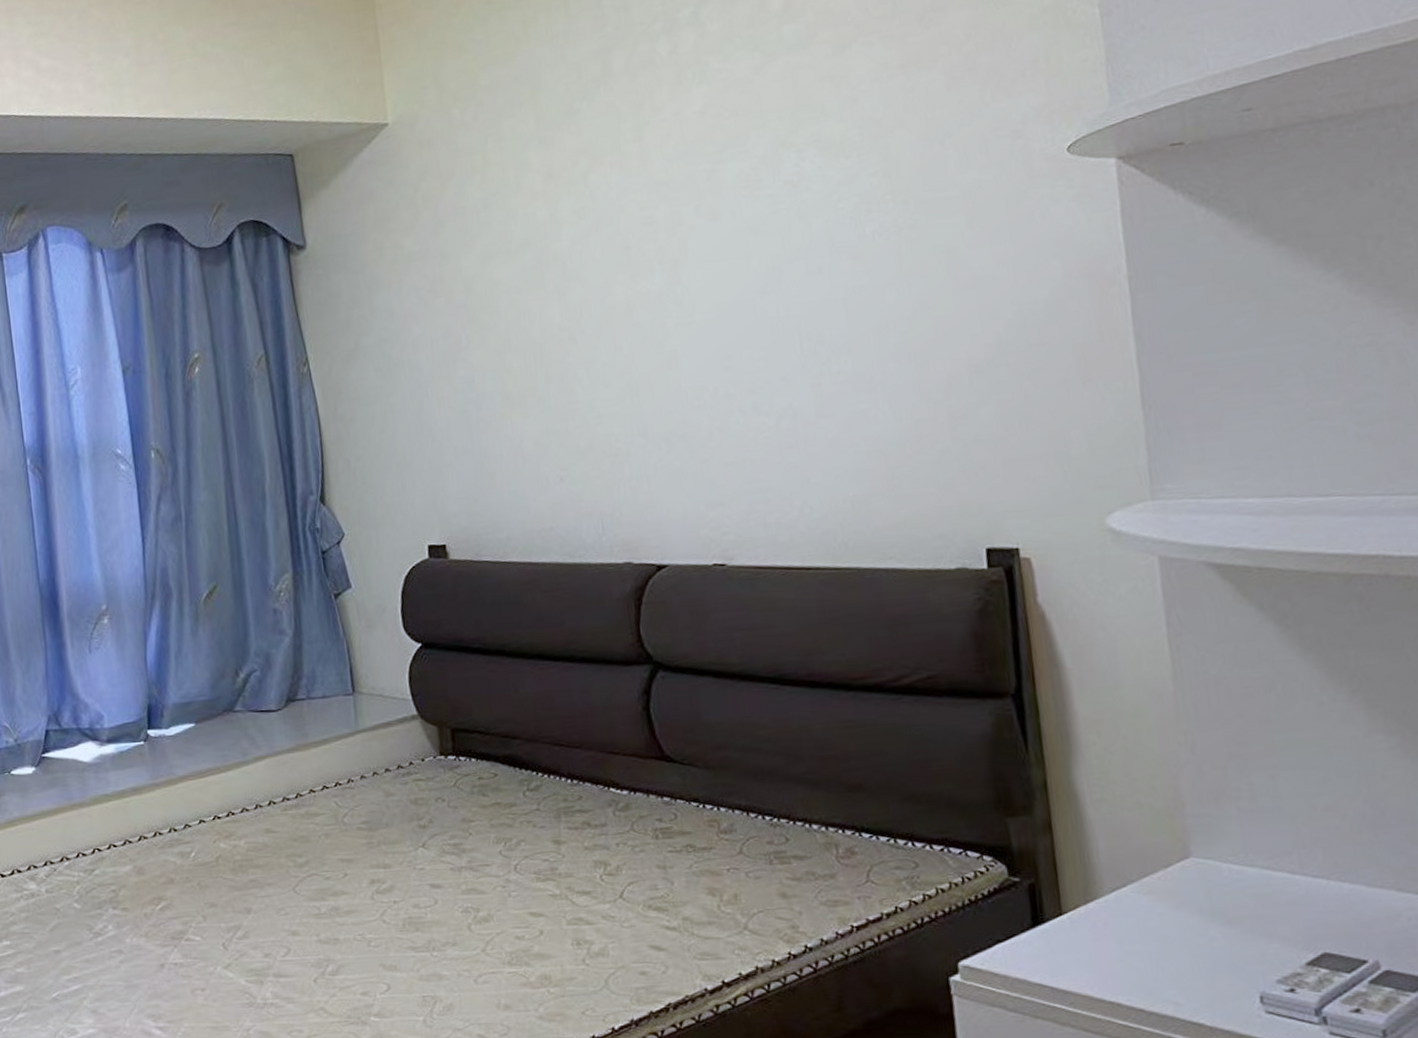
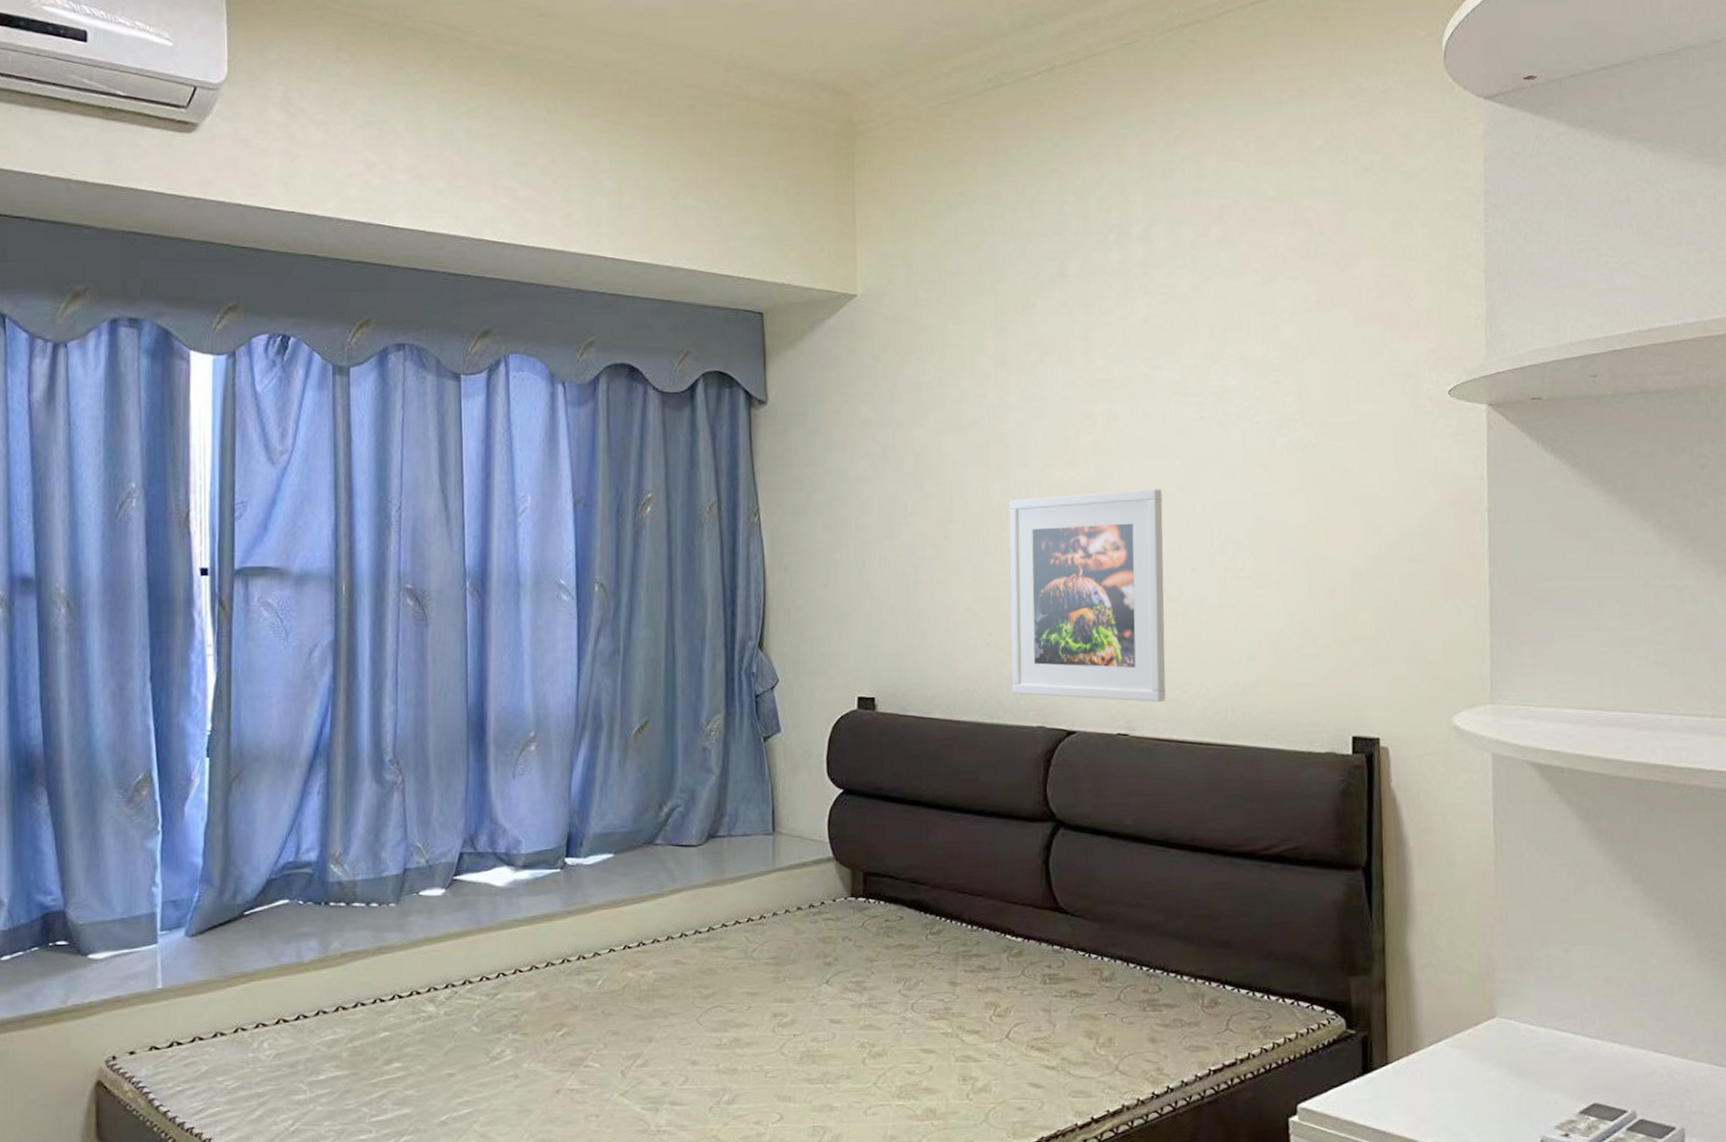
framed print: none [570,293,765,530] -> present [1009,488,1166,702]

